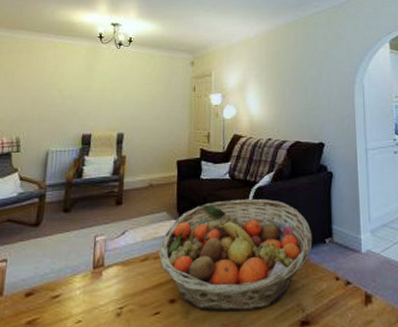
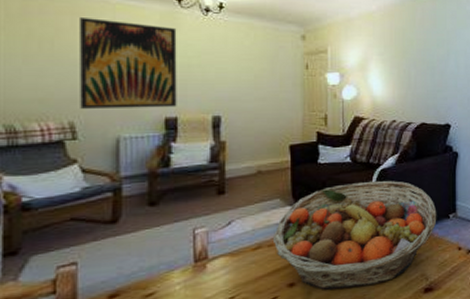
wall art: none [25,55,97,127] -> present [80,18,177,109]

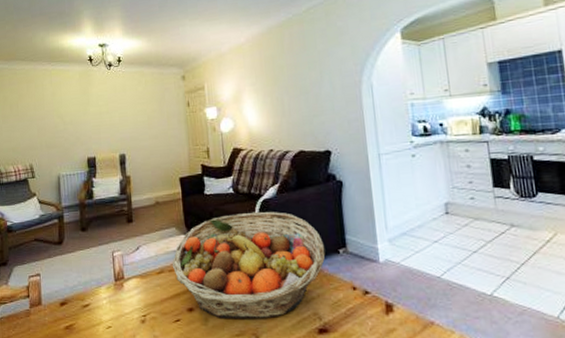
wall art: present [80,18,177,109] -> none [31,83,95,154]

